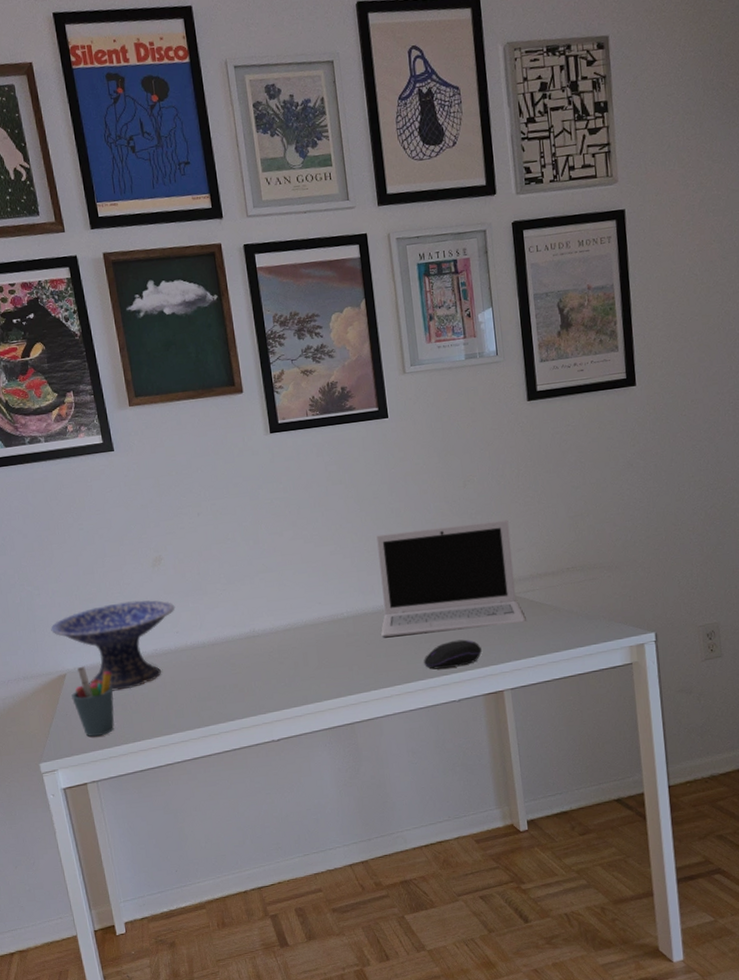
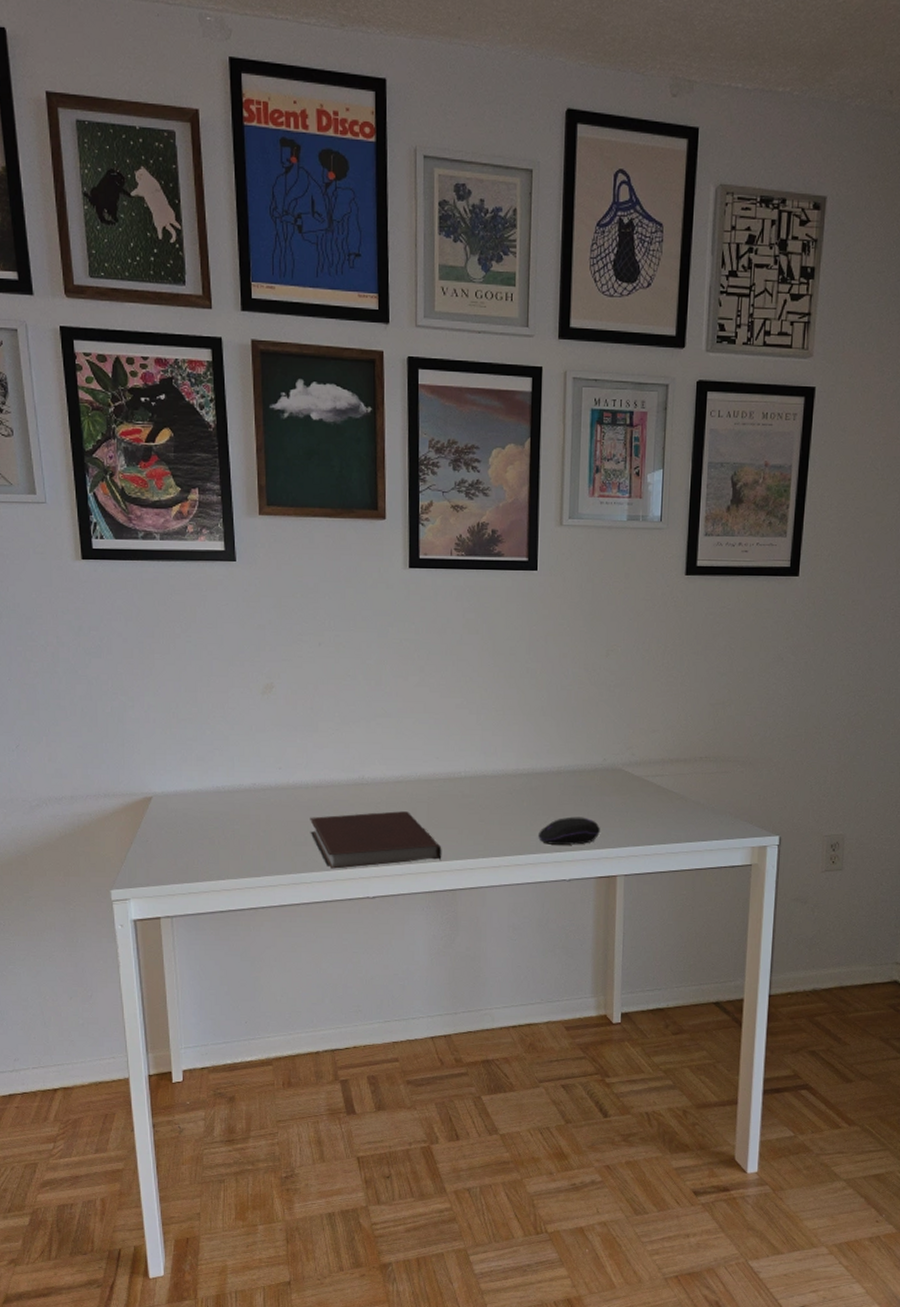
decorative bowl: present [51,600,175,691] -> none [141,727,281,823]
pen holder: present [71,666,115,737] -> none [155,790,202,869]
notebook: none [210,656,337,719] -> present [310,811,442,869]
laptop: present [376,520,526,637] -> none [498,694,651,808]

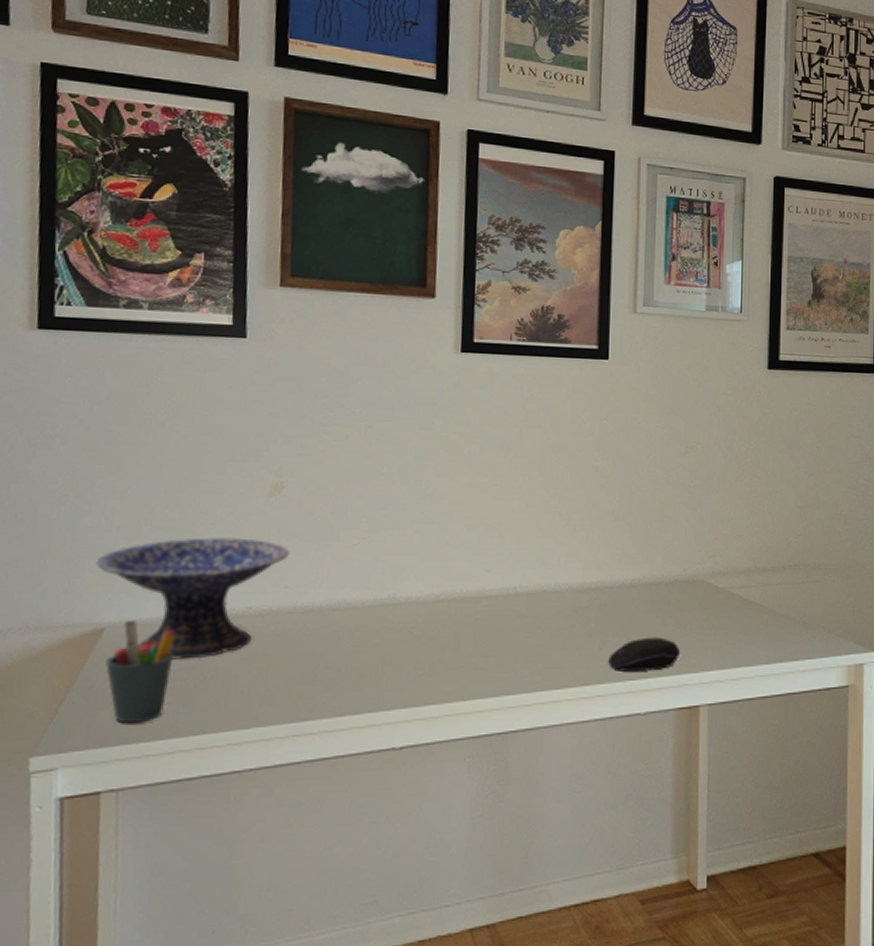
decorative bowl: none [141,727,281,823] -> present [96,537,290,660]
pen holder: none [155,790,202,869] -> present [106,619,175,724]
notebook: present [310,811,442,869] -> none [321,637,491,714]

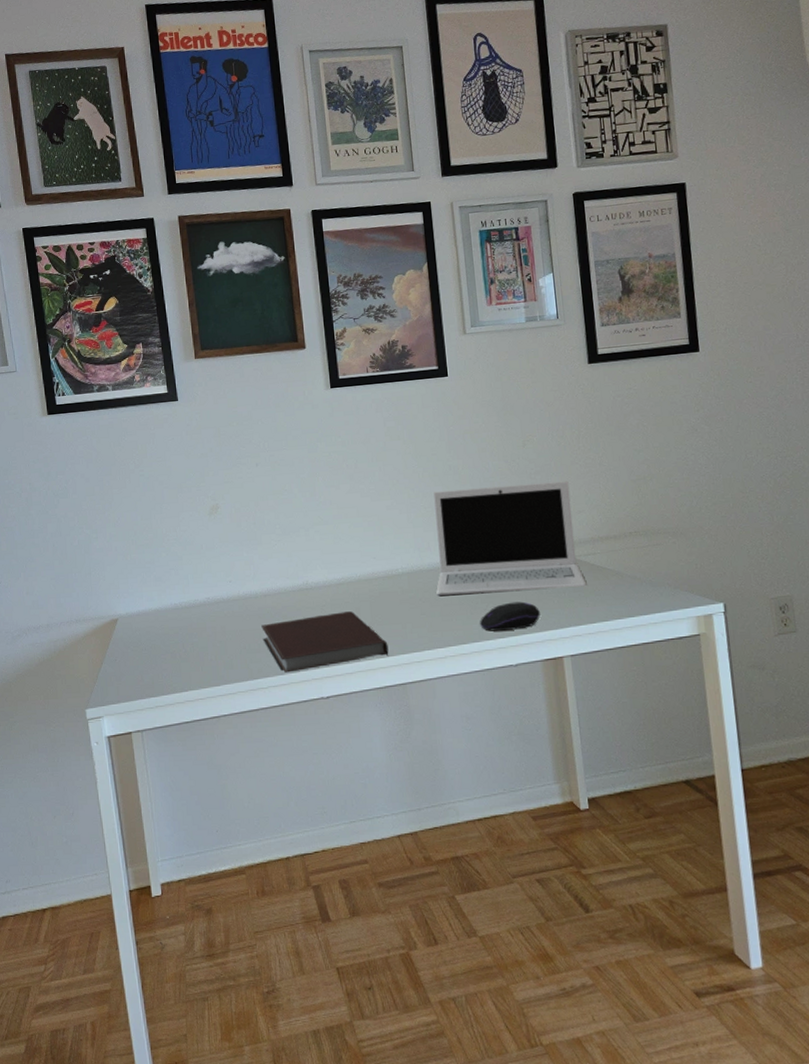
decorative bowl: present [96,537,290,660] -> none [106,548,230,638]
pen holder: present [106,619,175,724] -> none [122,611,164,685]
notebook: none [321,637,491,714] -> present [261,611,389,673]
laptop: none [560,496,736,625] -> present [433,481,587,596]

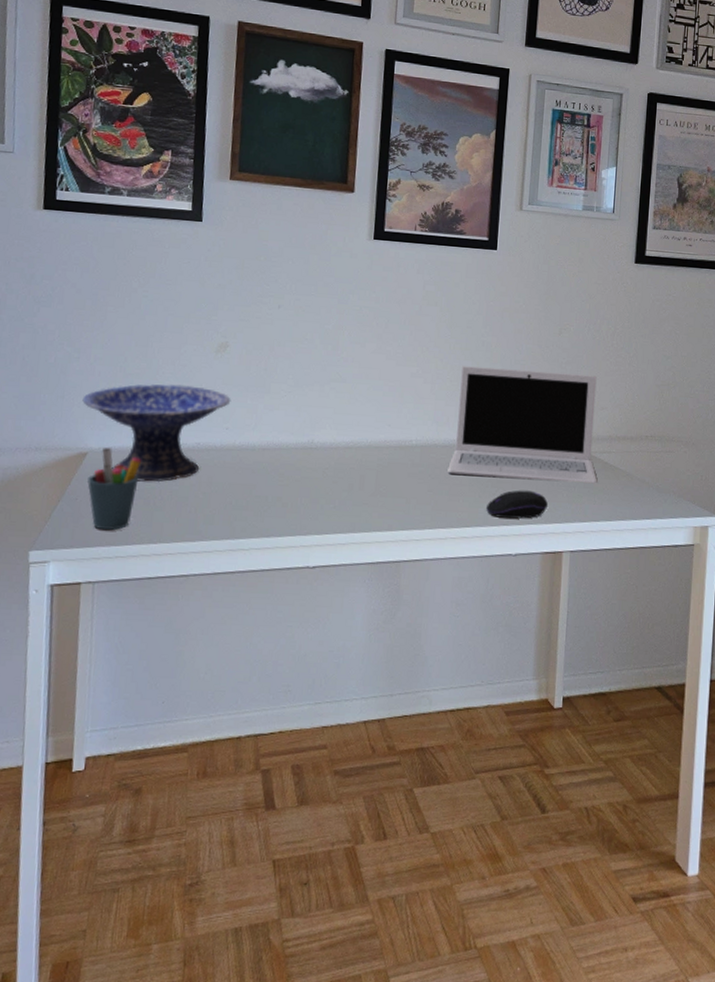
decorative bowl: none [106,548,230,638] -> present [82,384,231,483]
pen holder: none [122,611,164,685] -> present [87,447,141,531]
notebook: present [261,611,389,673] -> none [252,477,388,536]

